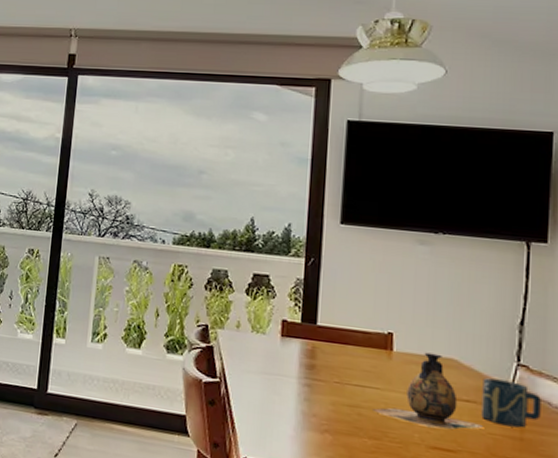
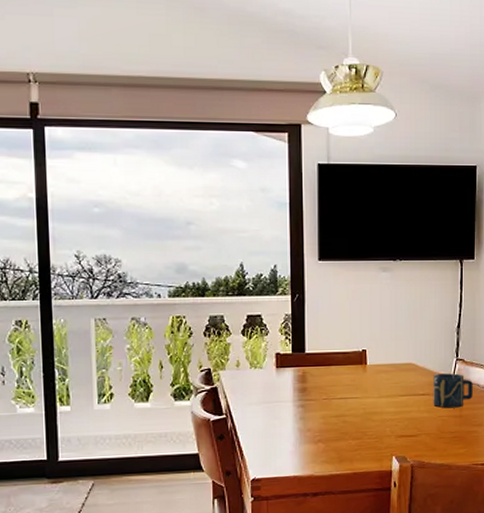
vase: present [373,352,483,430] -> none [354,361,434,421]

